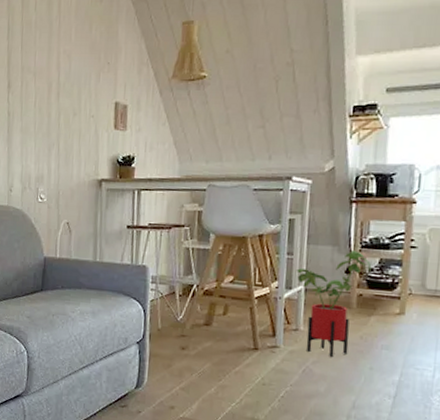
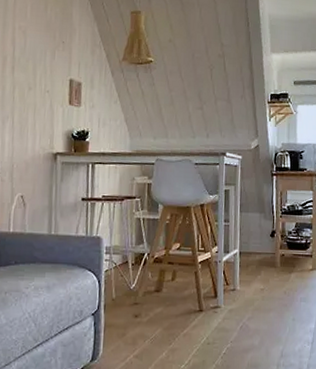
house plant: present [296,250,372,357] -> none [232,216,290,312]

